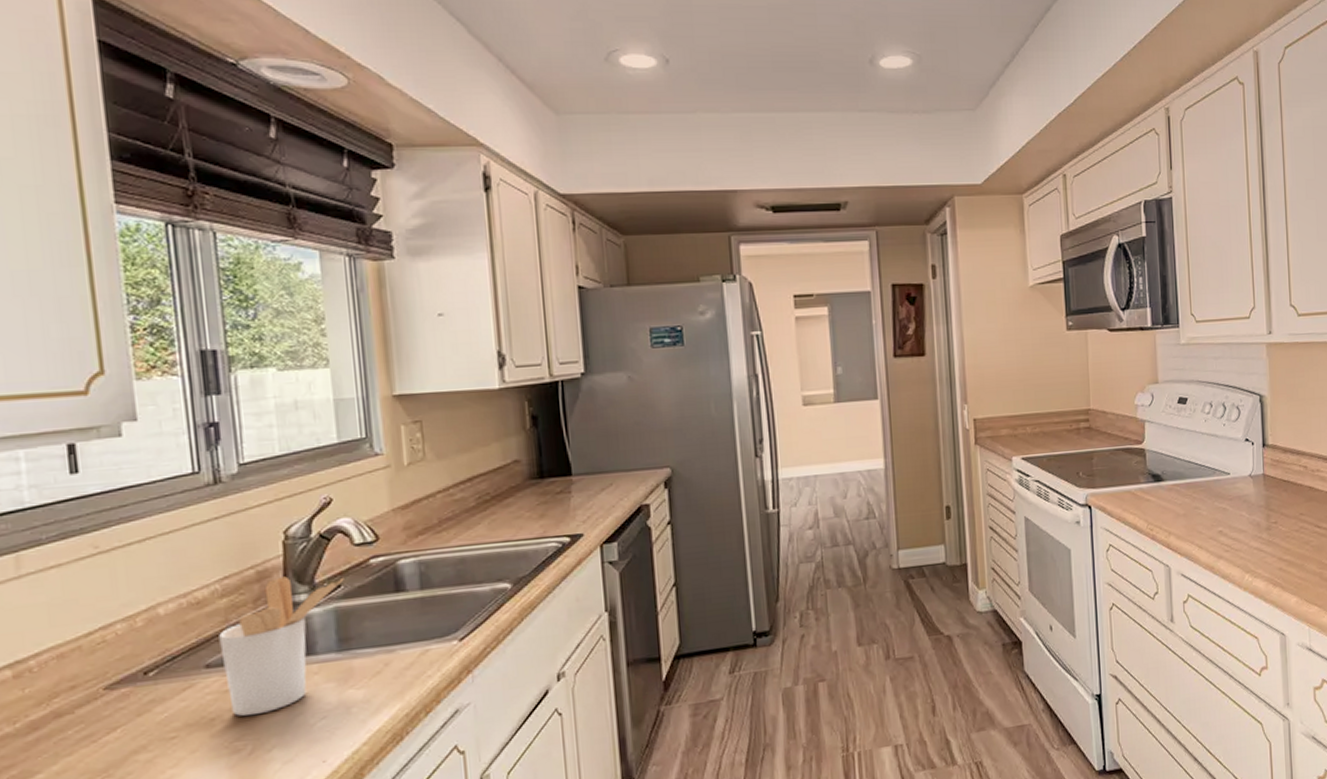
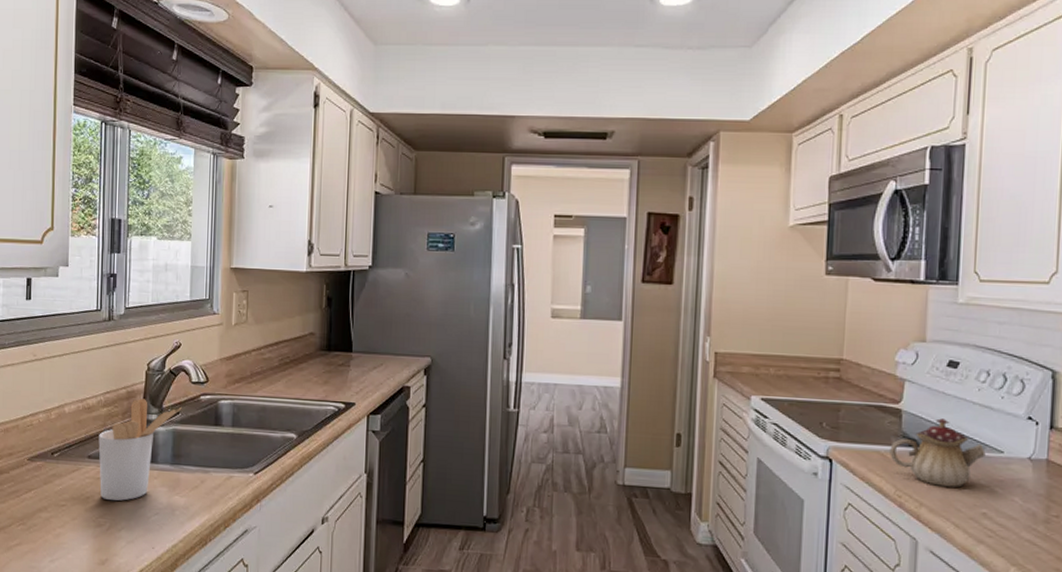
teapot: none [1139,451,1216,514] -> present [890,418,986,488]

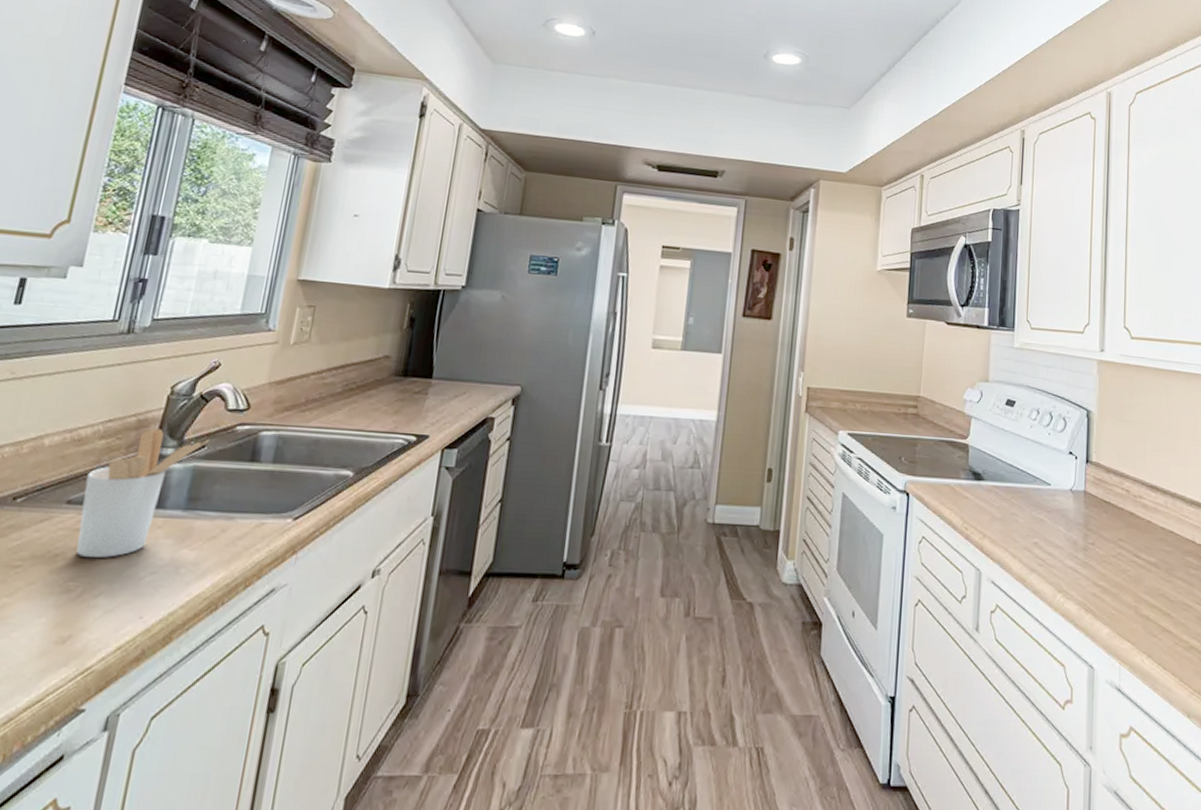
teapot: present [890,418,986,488] -> none [958,453,1037,519]

